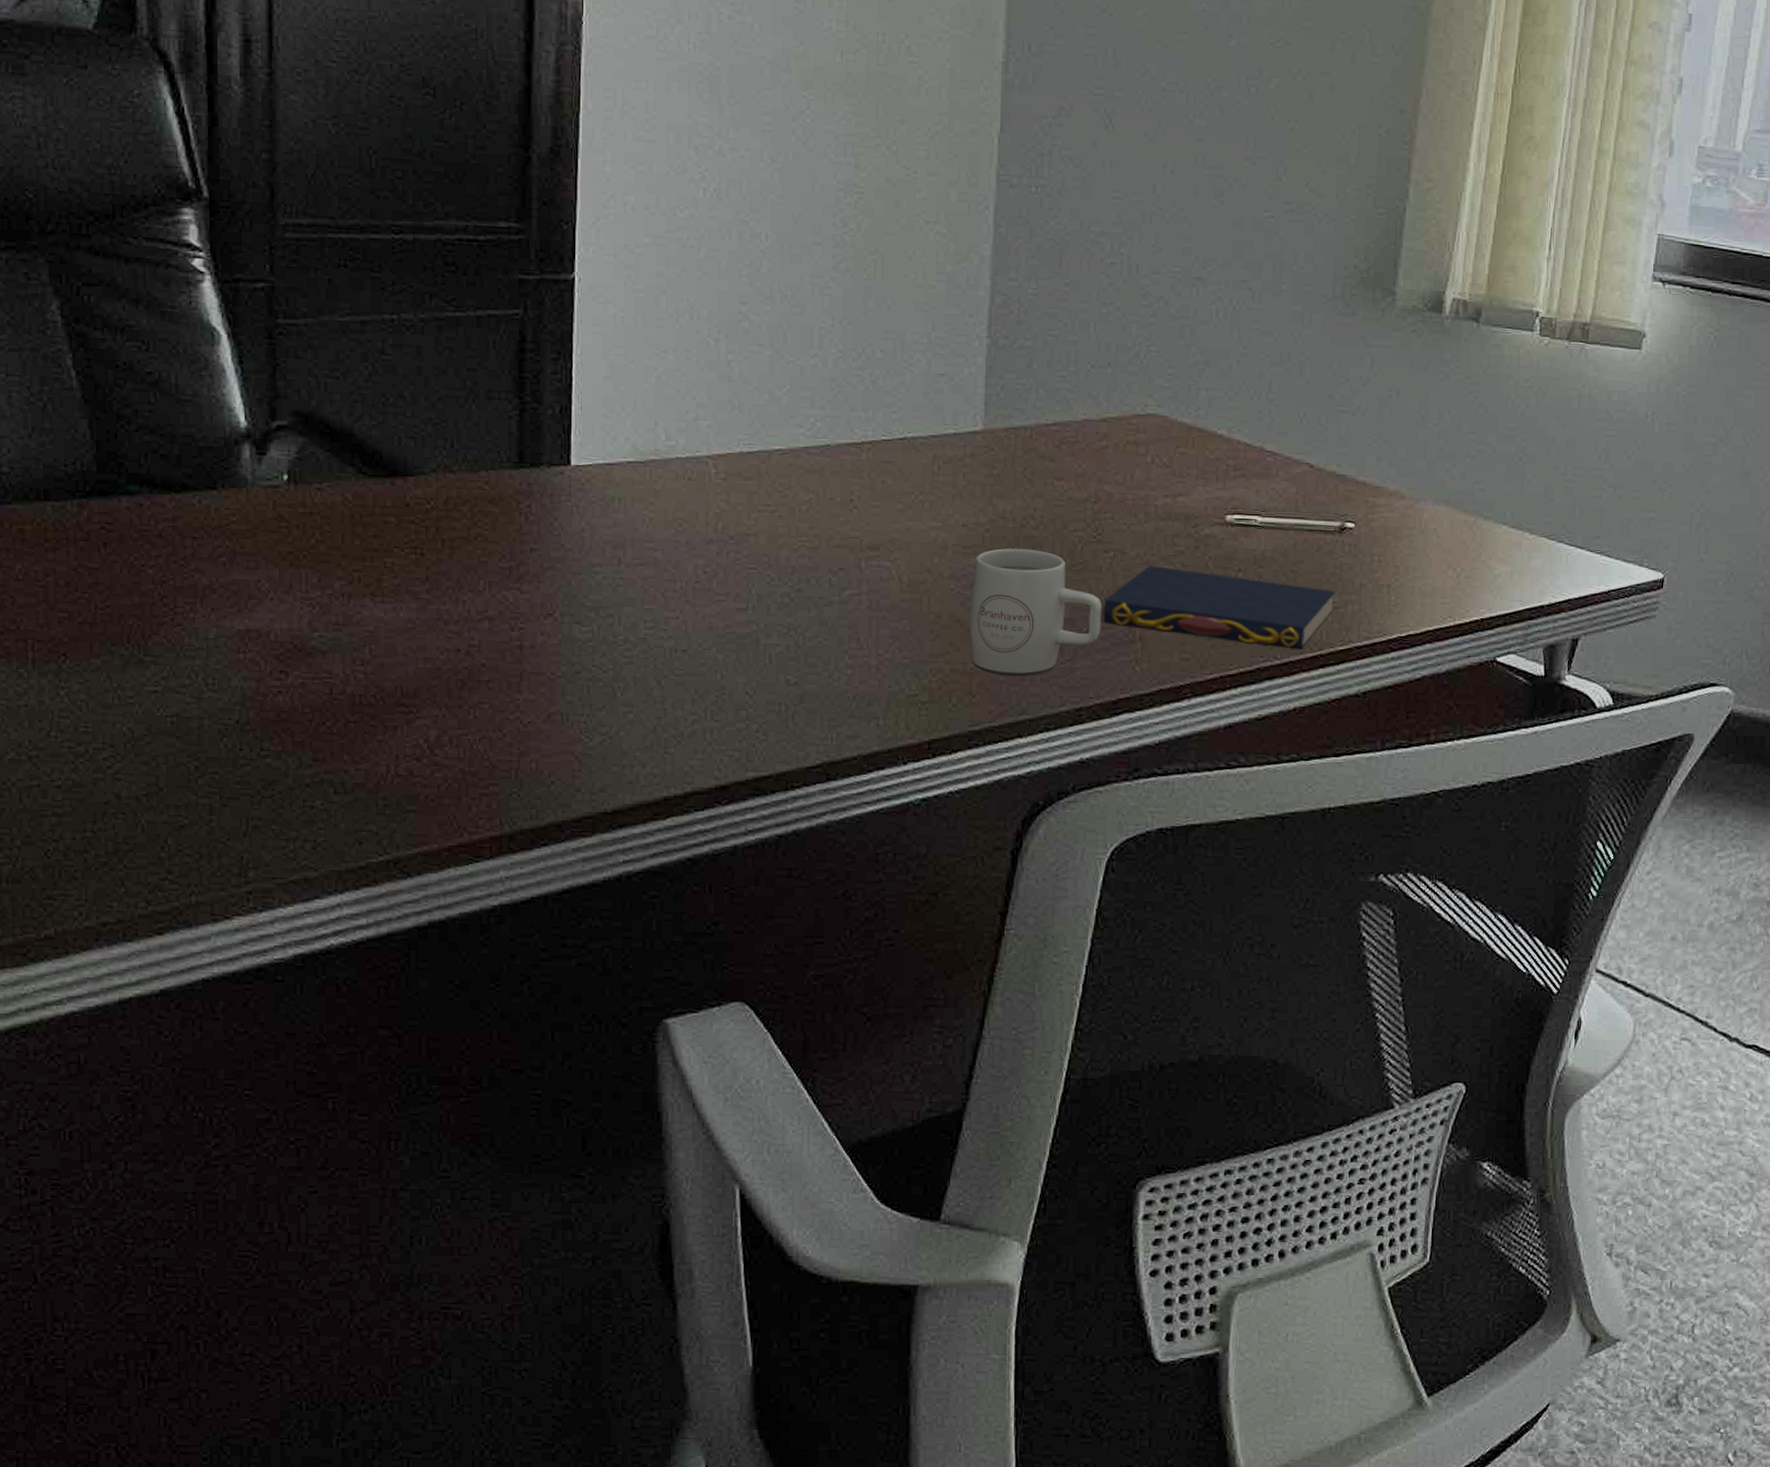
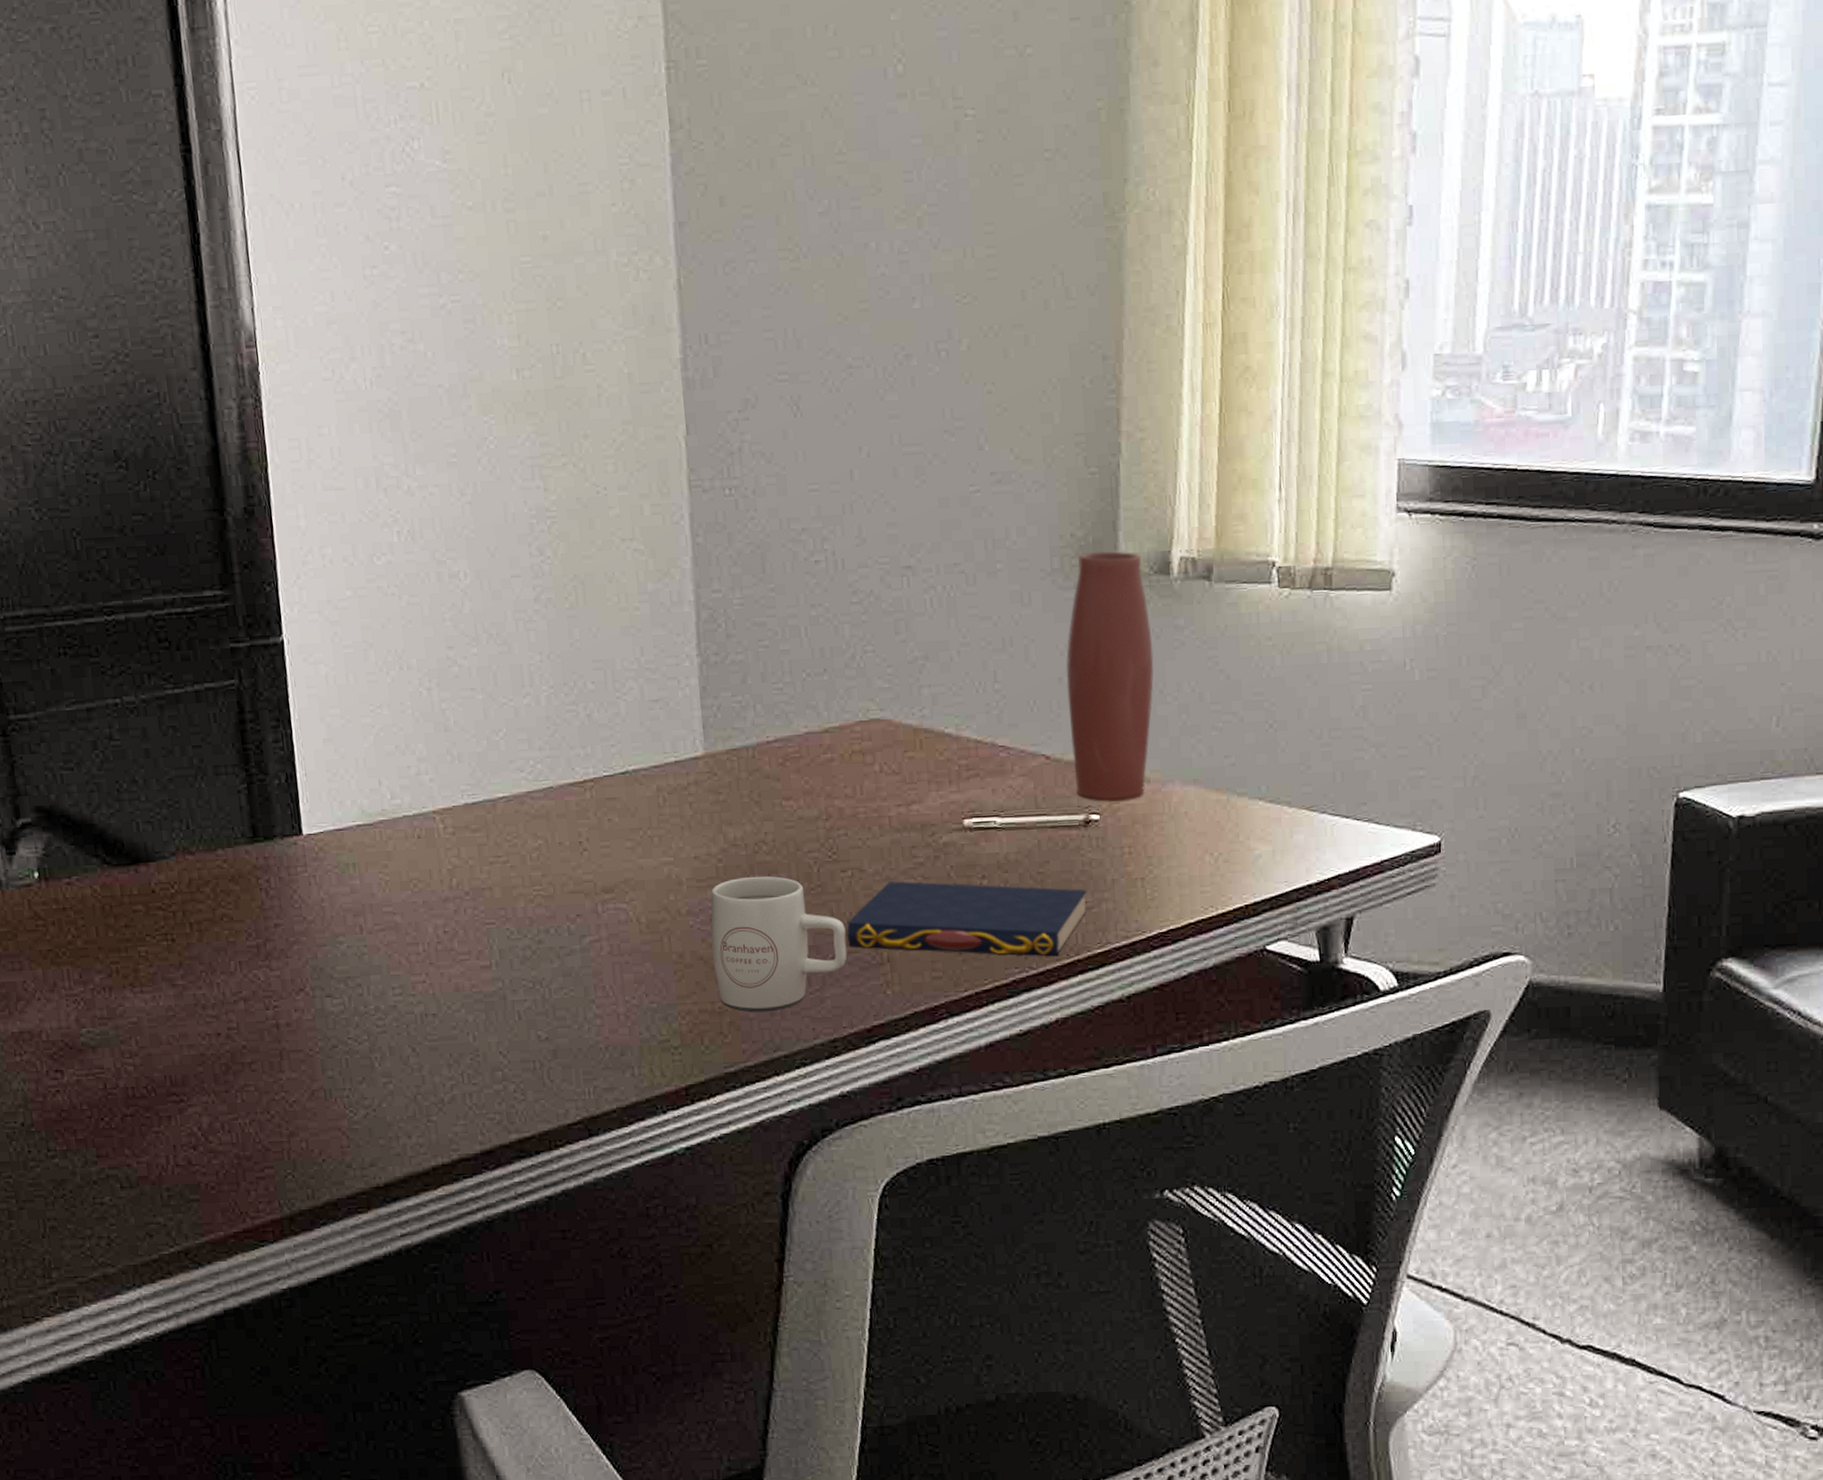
vase: none [1334,284,1420,514] -> present [1066,551,1154,802]

